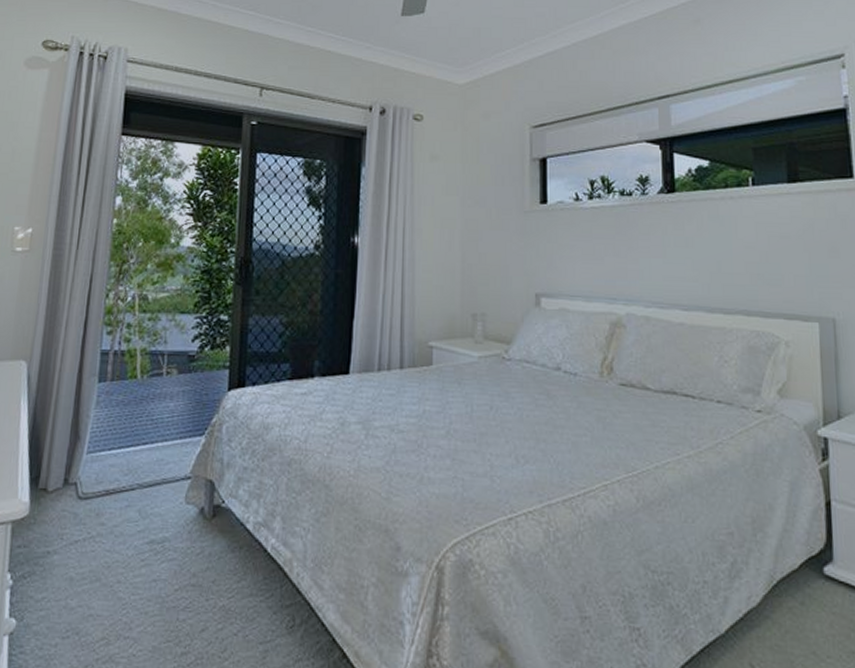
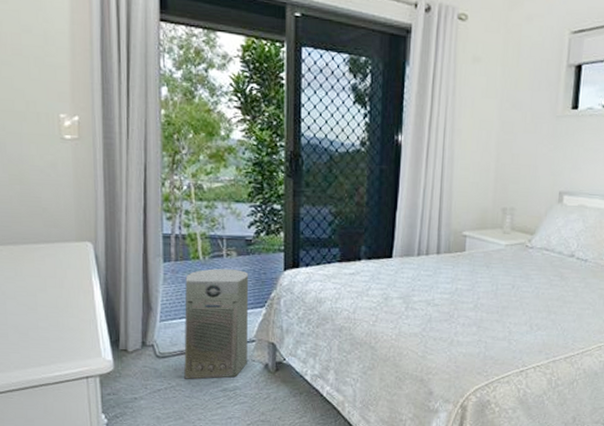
air purifier: none [107,389,189,528] -> present [184,268,249,379]

